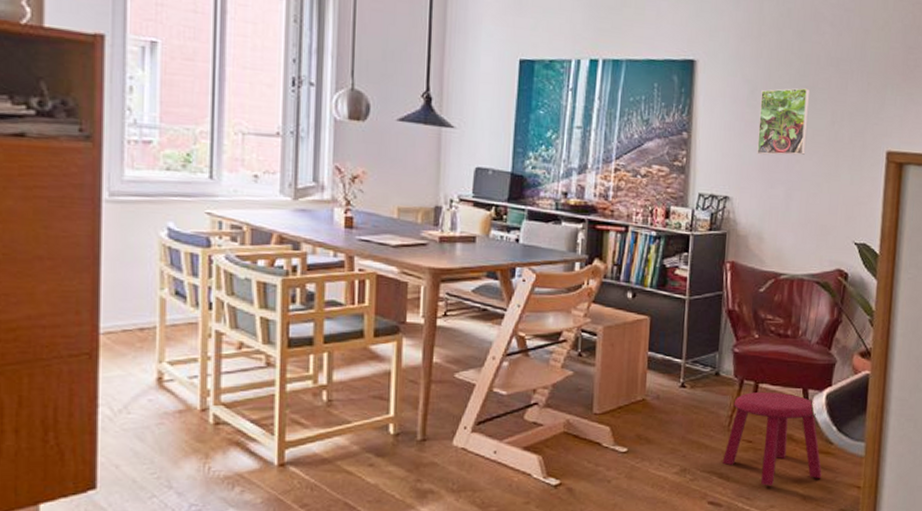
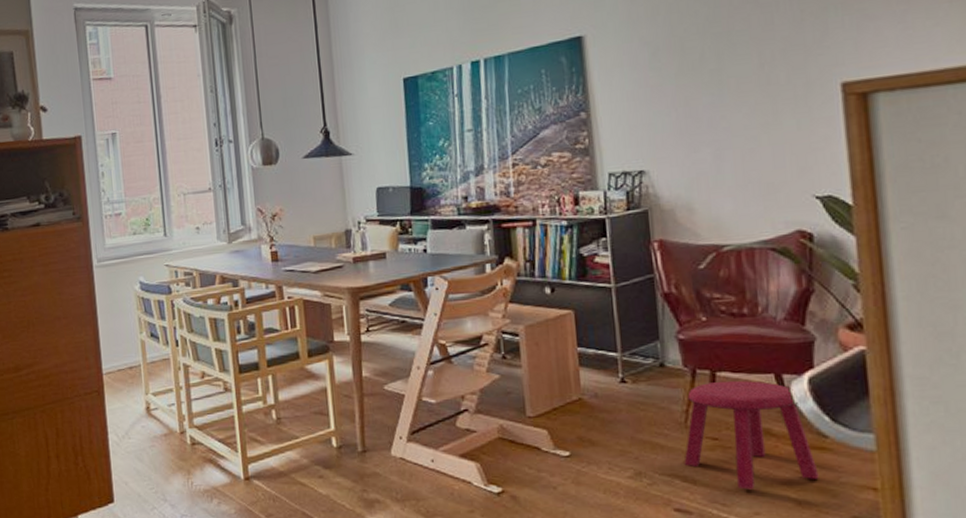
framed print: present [757,88,810,156] -> none [664,34,732,119]

